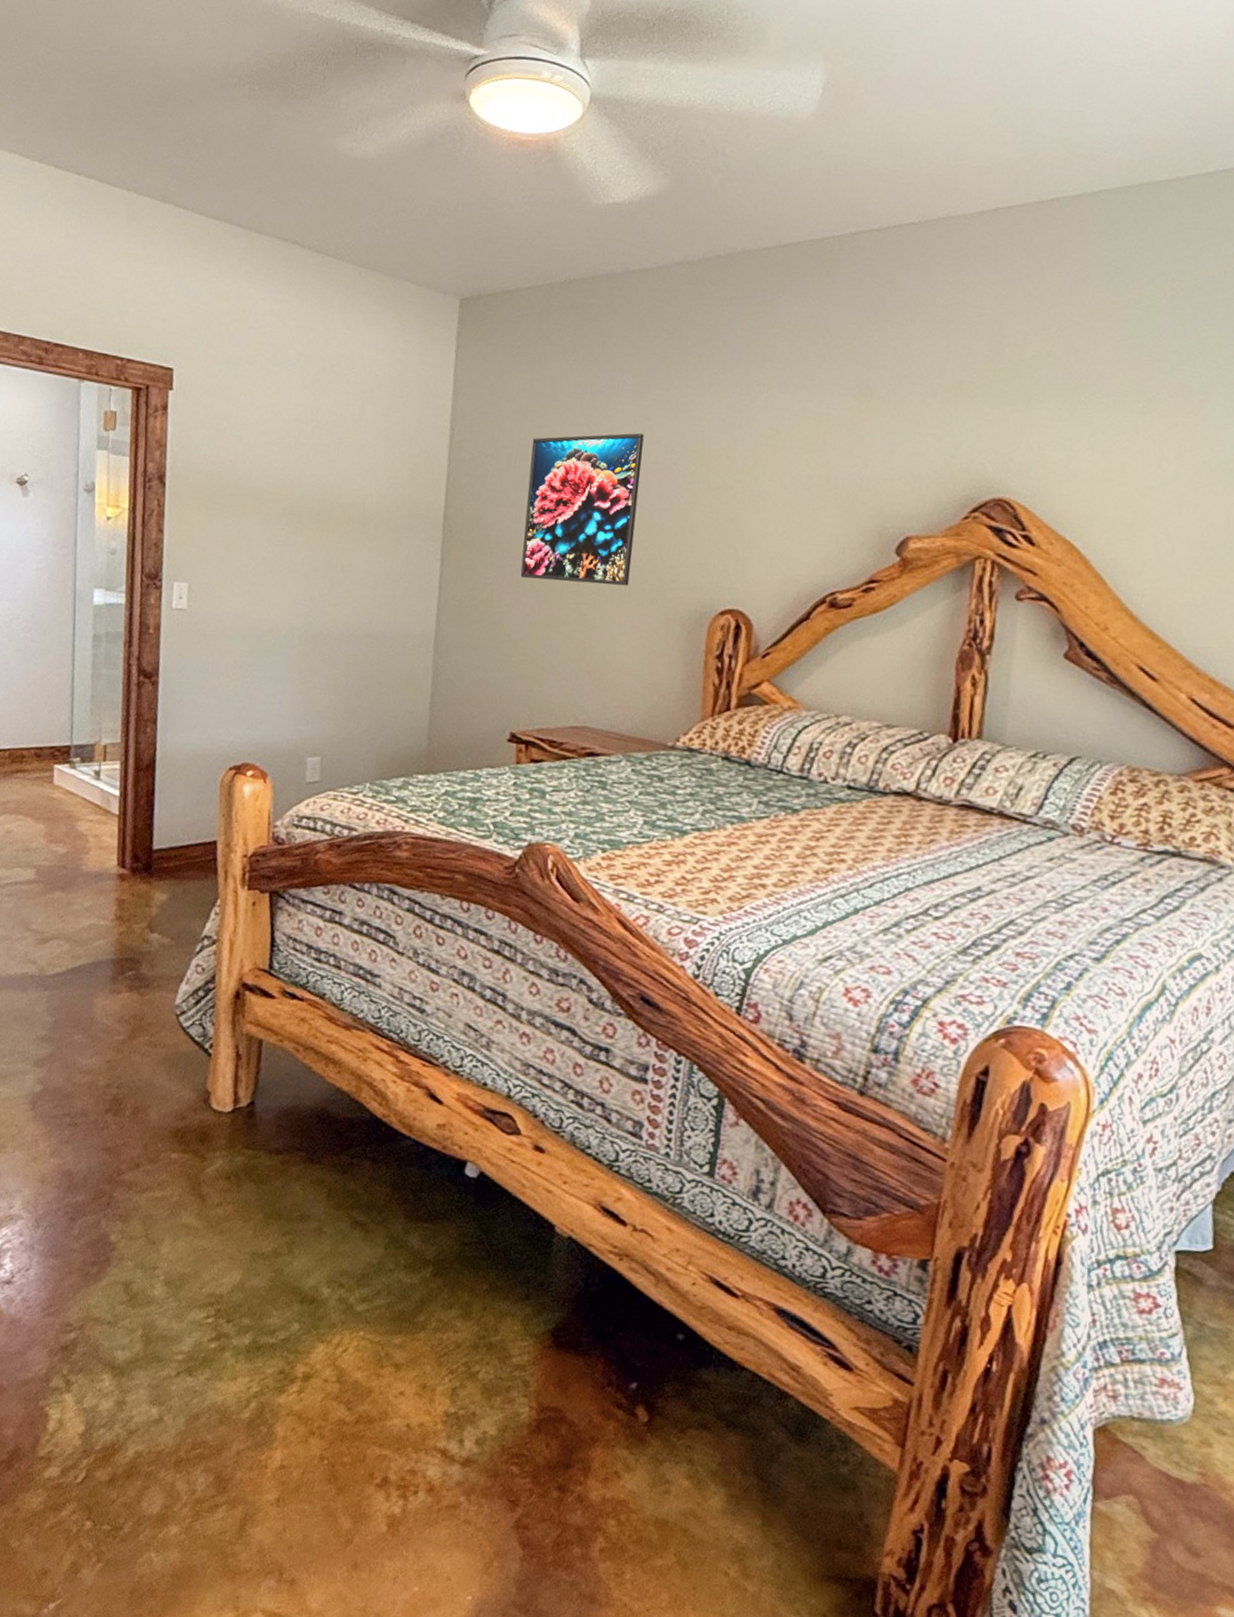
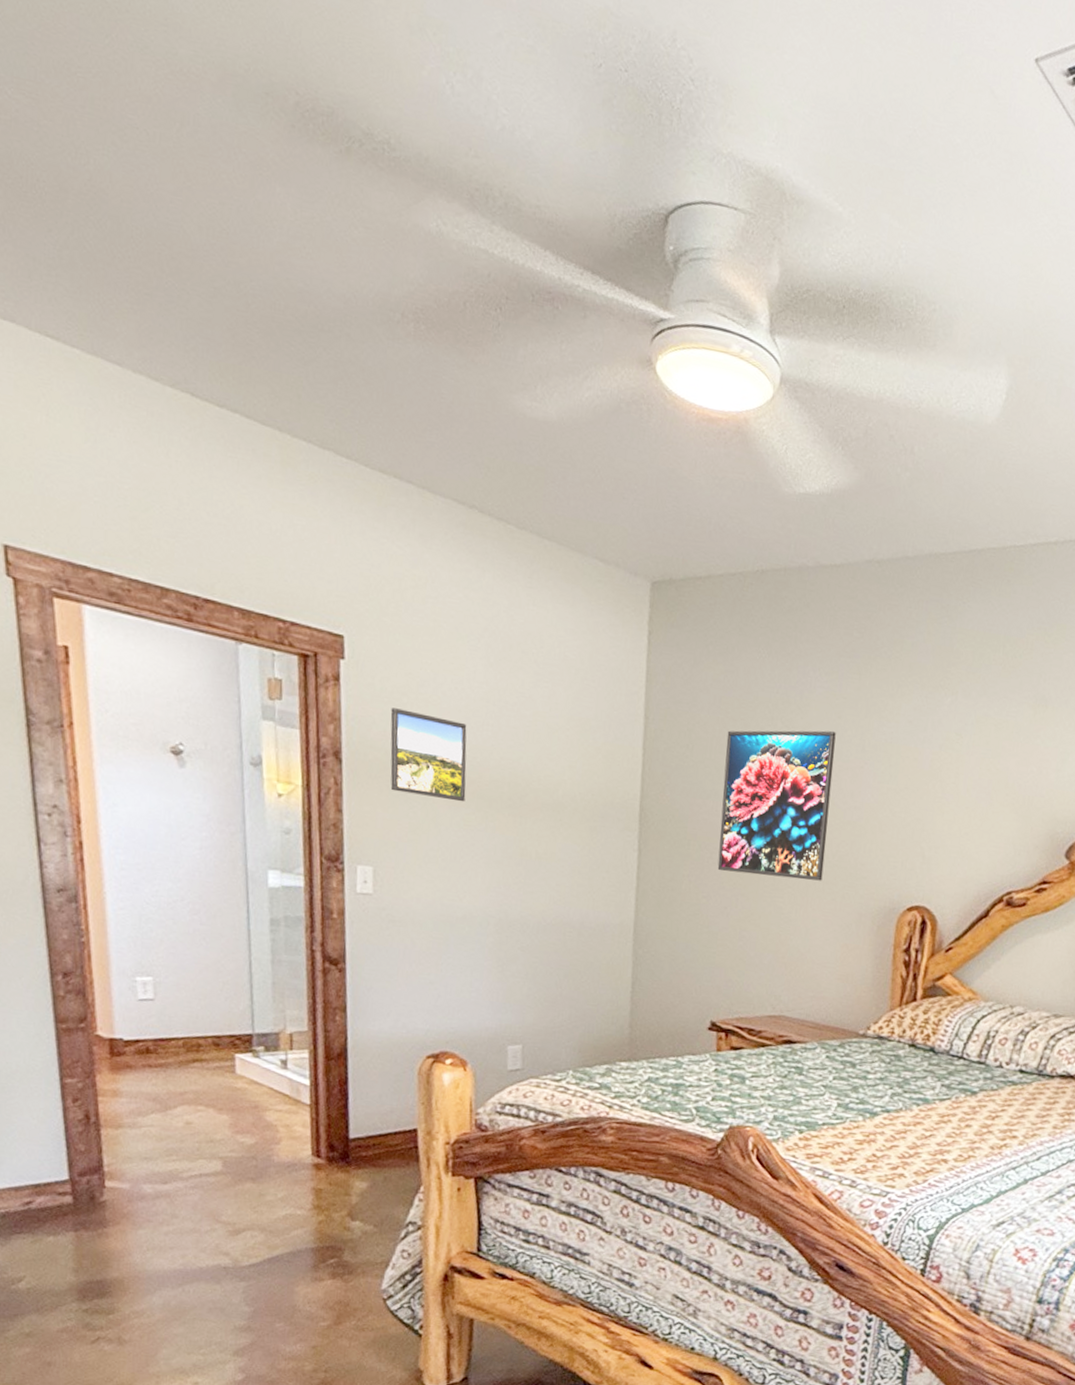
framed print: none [208,432,281,519] -> present [390,707,467,802]

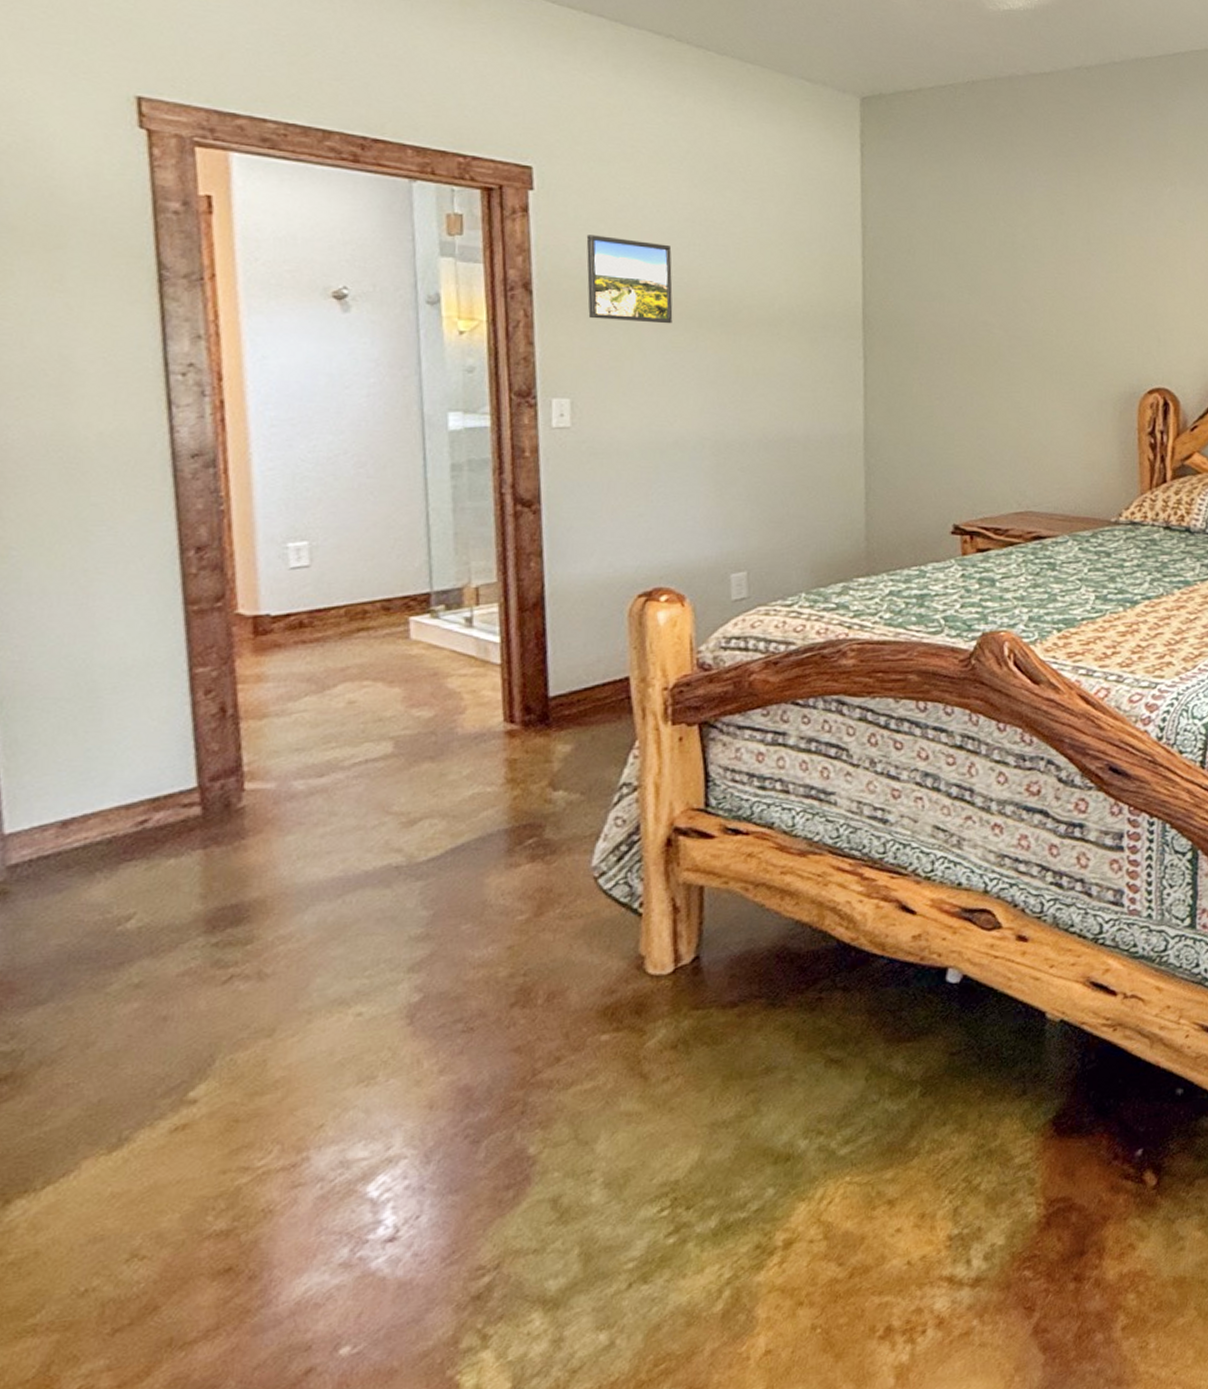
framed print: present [717,730,836,881] -> none [948,226,1061,373]

